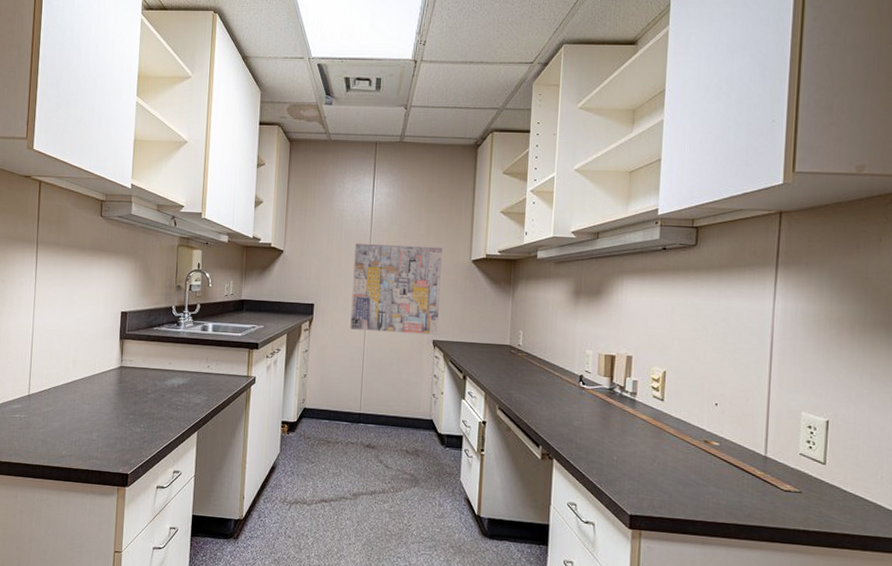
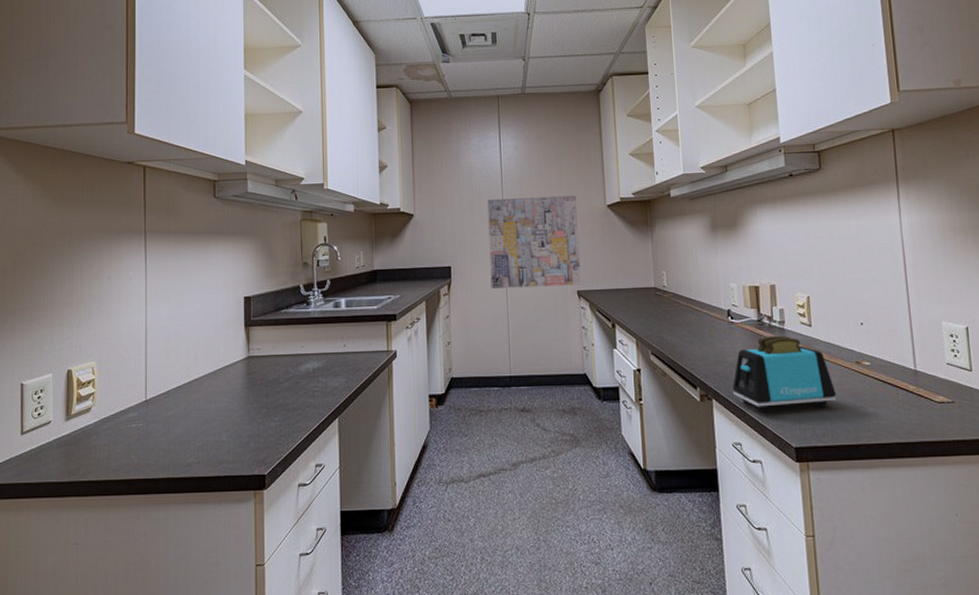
toaster: none [574,405,680,481] -> present [732,335,836,413]

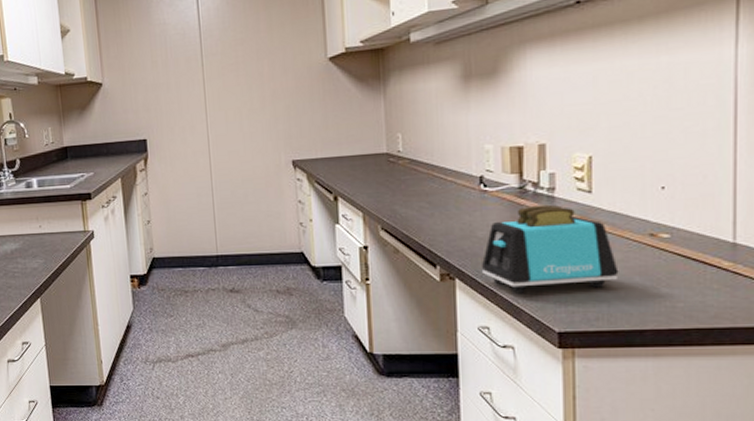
wall art: present [487,195,582,289] -> none [184,48,298,162]

